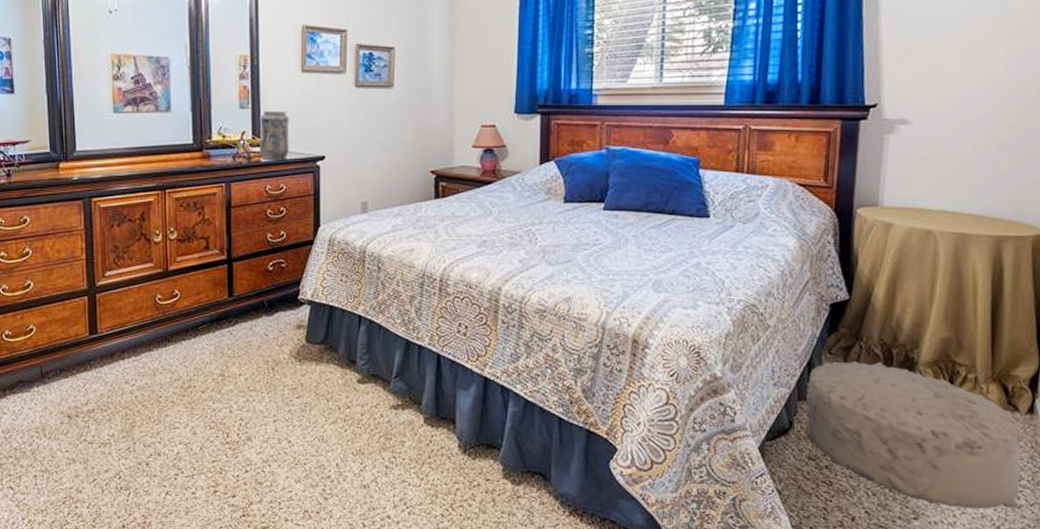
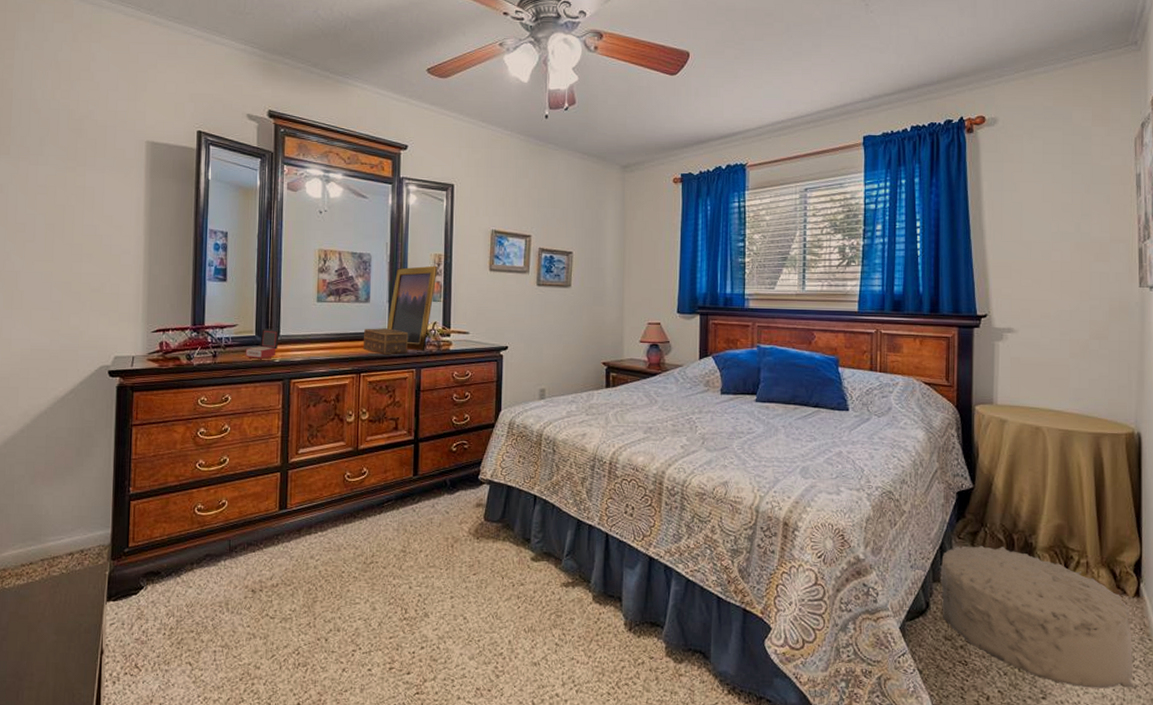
jewelry box: none [40,144,76,179] -> present [245,328,280,361]
decorative box: none [167,140,215,169] -> present [364,328,408,355]
picture frame: none [191,68,244,164] -> present [387,265,438,351]
decorative vase: present [259,110,290,161] -> none [449,303,477,350]

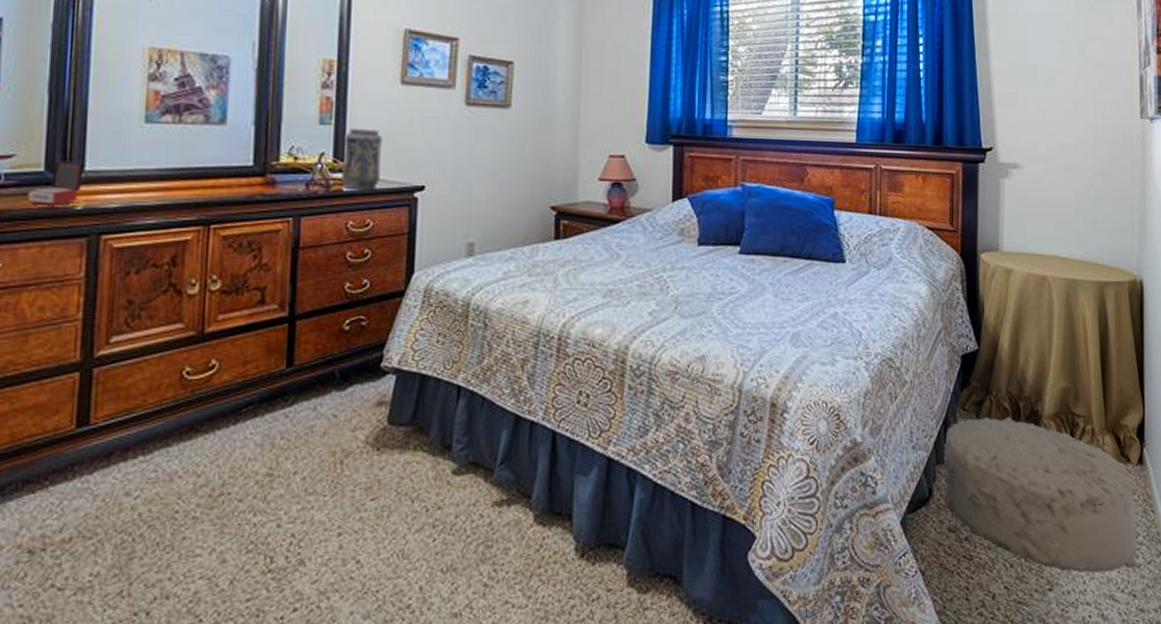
decorative box: present [364,328,408,355] -> none [216,160,282,199]
picture frame: present [387,265,438,351] -> none [252,75,328,193]
decorative vase: none [449,303,477,350] -> present [341,127,383,191]

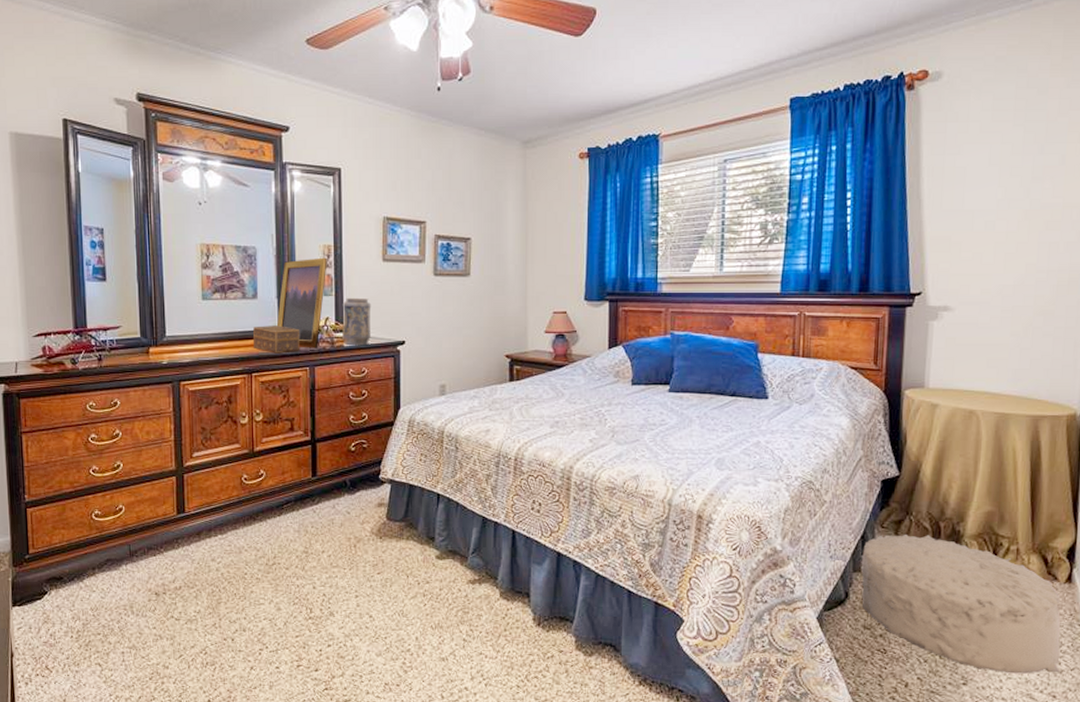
jewelry box: present [26,161,84,209] -> none [131,329,165,364]
decorative box: none [216,160,282,199] -> present [253,326,299,354]
picture frame: none [252,75,328,193] -> present [277,257,327,348]

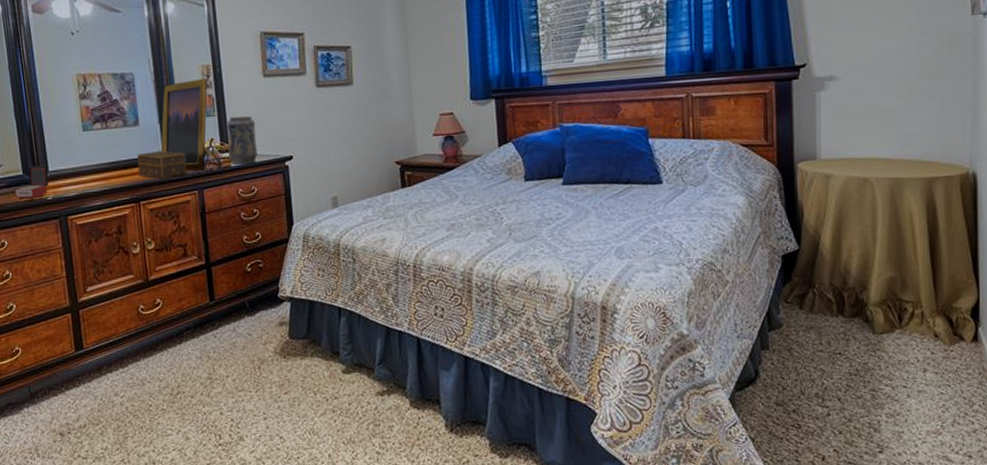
jewelry box: none [131,329,165,364] -> present [14,165,49,201]
pouf: present [861,534,1061,674] -> none [769,306,973,438]

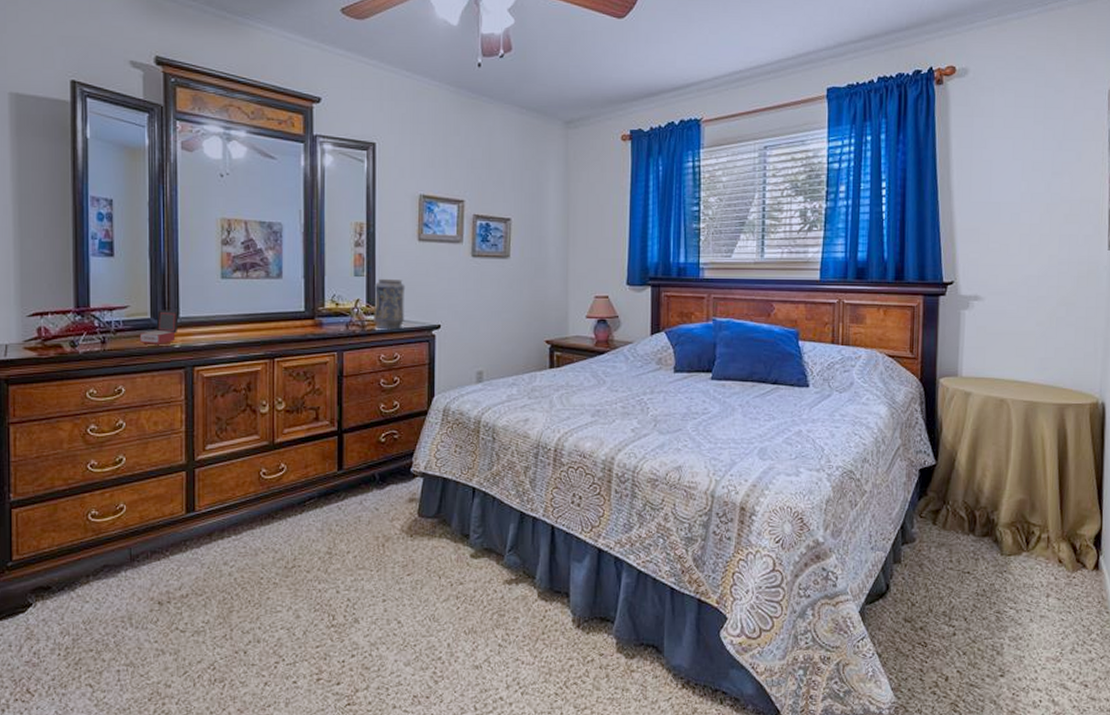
decorative box: present [137,151,186,180] -> none [277,307,327,337]
picture frame: present [161,78,208,172] -> none [303,235,359,332]

